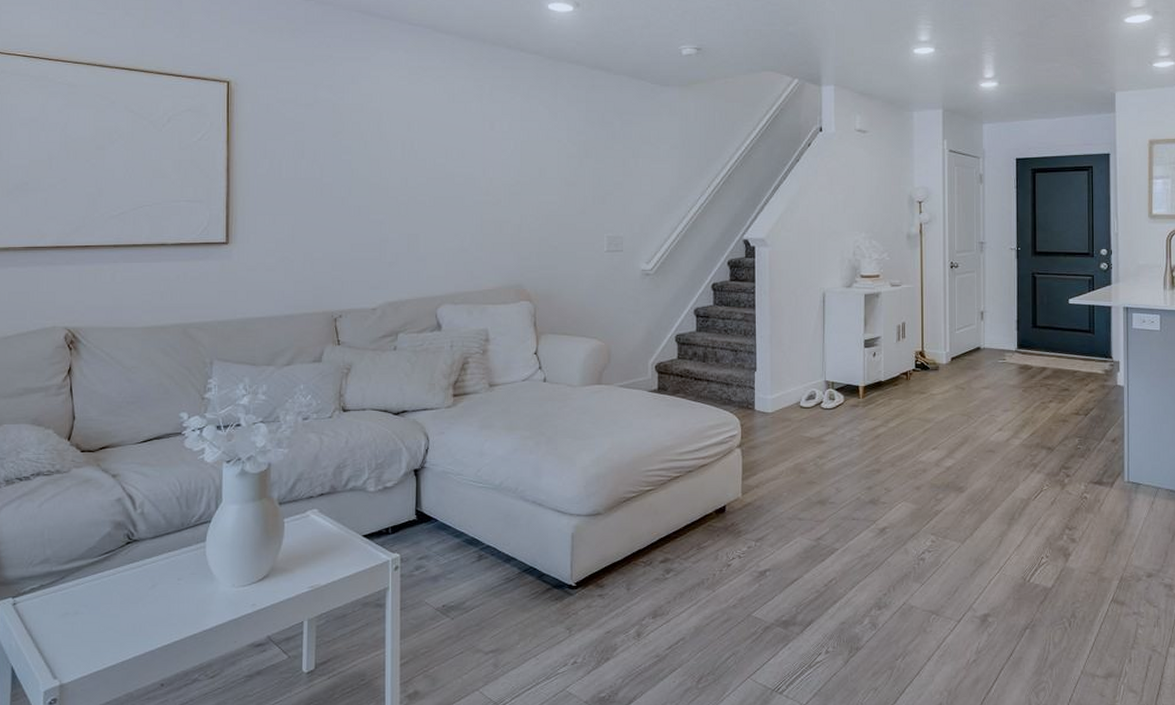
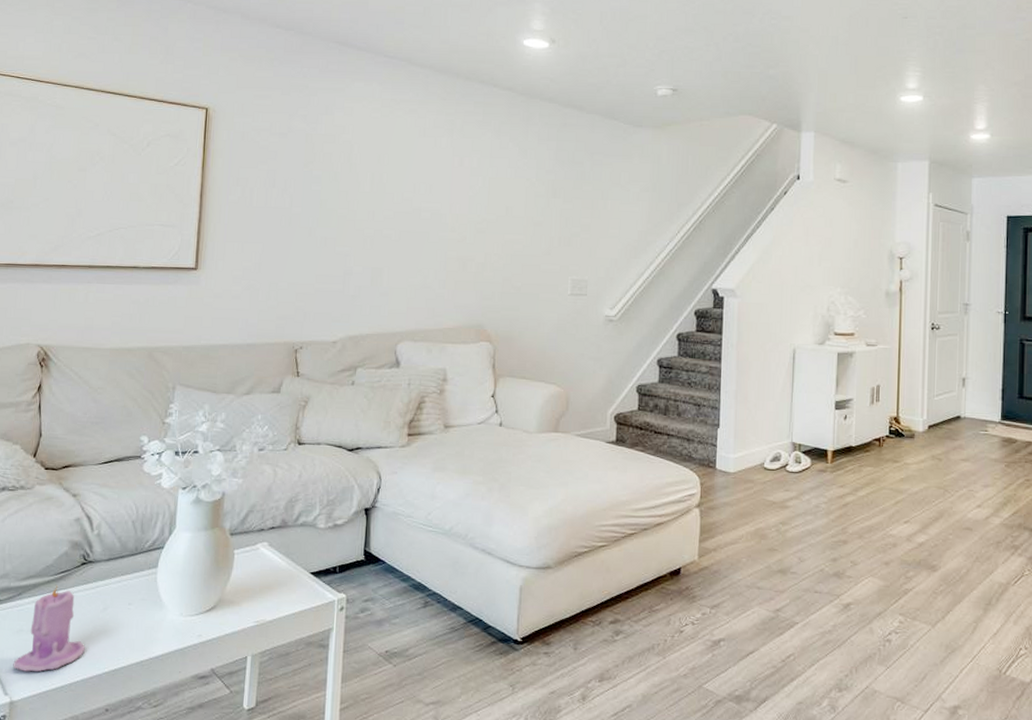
candle: none [60,566,135,654] -> present [13,585,85,672]

